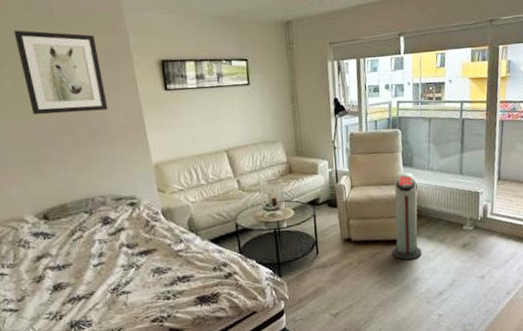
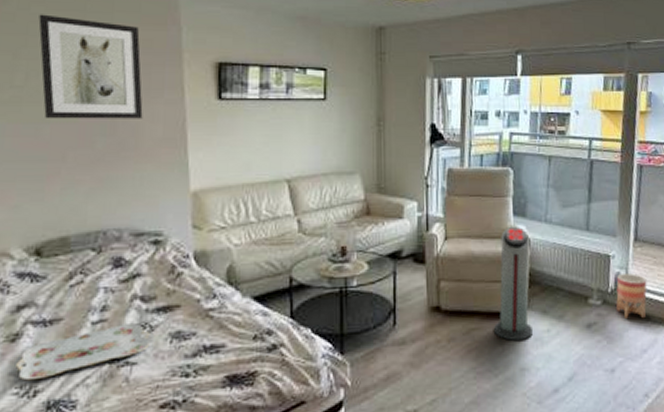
serving tray: none [44,264,138,309] -> present [16,323,150,381]
planter: none [484,205,508,239] -> present [616,273,647,319]

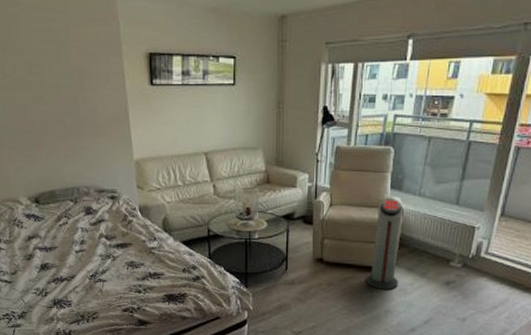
serving tray: present [16,323,150,381] -> none [33,254,114,286]
wall art: present [38,14,143,119] -> none [16,15,96,102]
planter: present [616,273,647,319] -> none [475,243,507,282]

